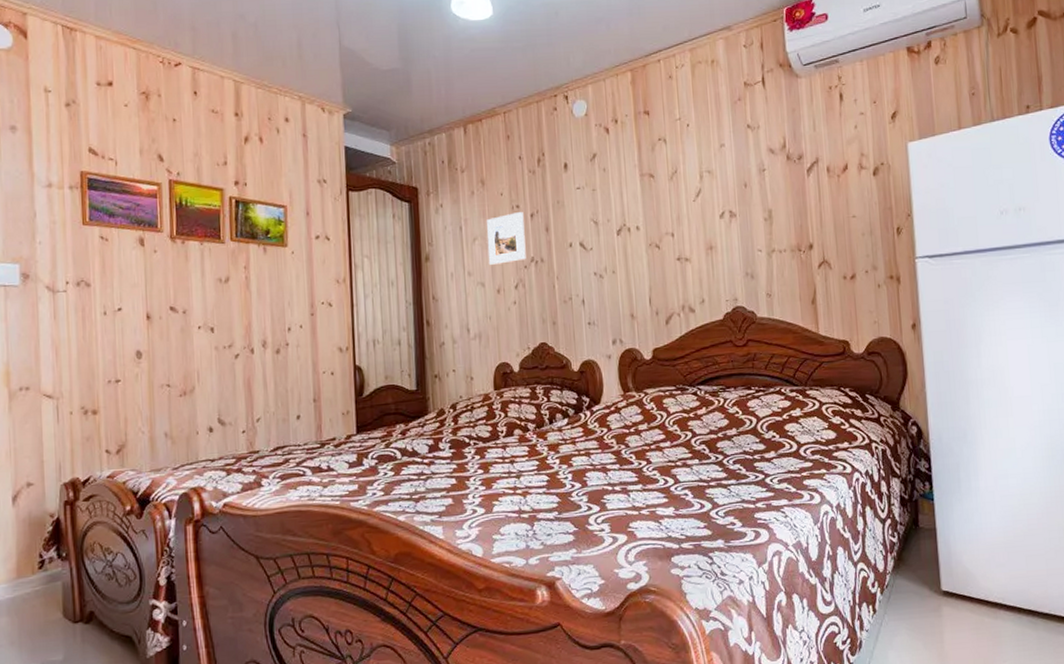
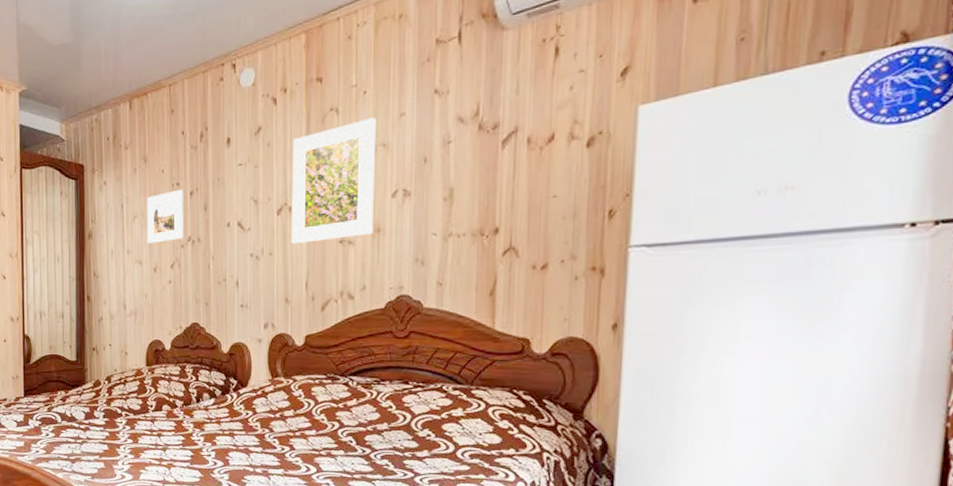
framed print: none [627,148,707,262] -> present [291,118,377,244]

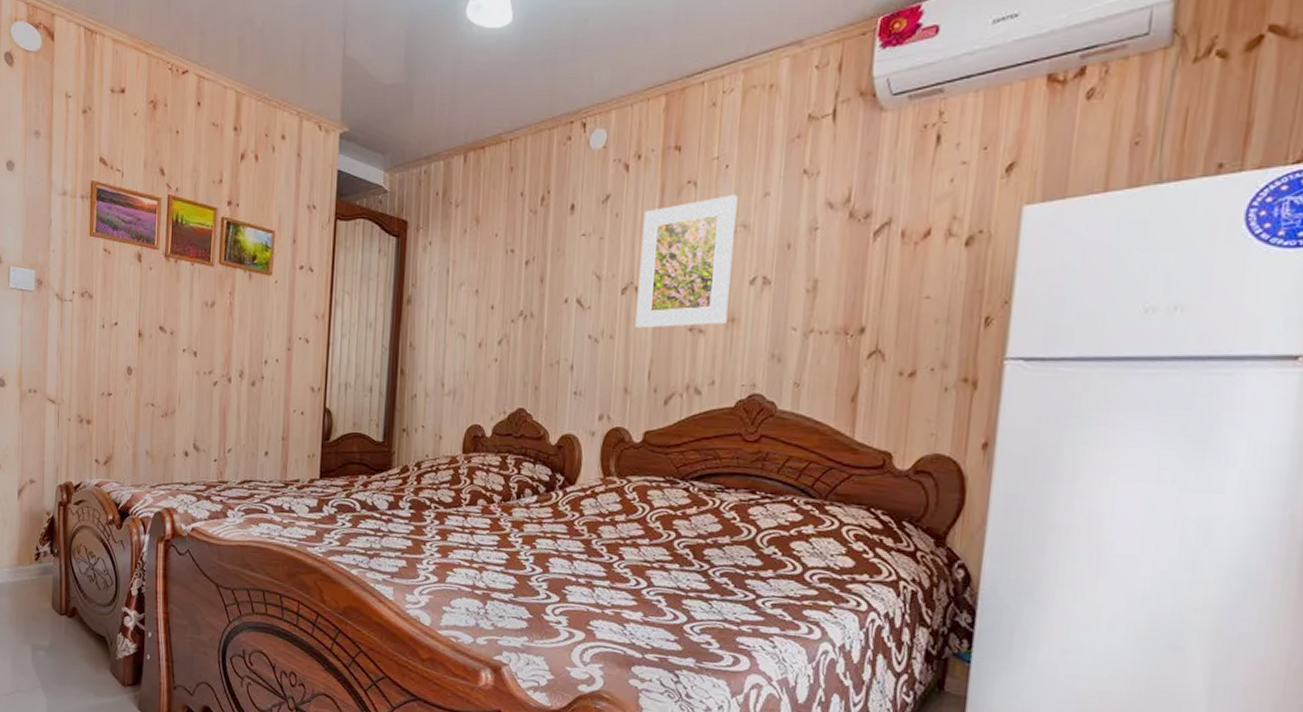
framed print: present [146,190,183,245] -> none [473,258,518,316]

